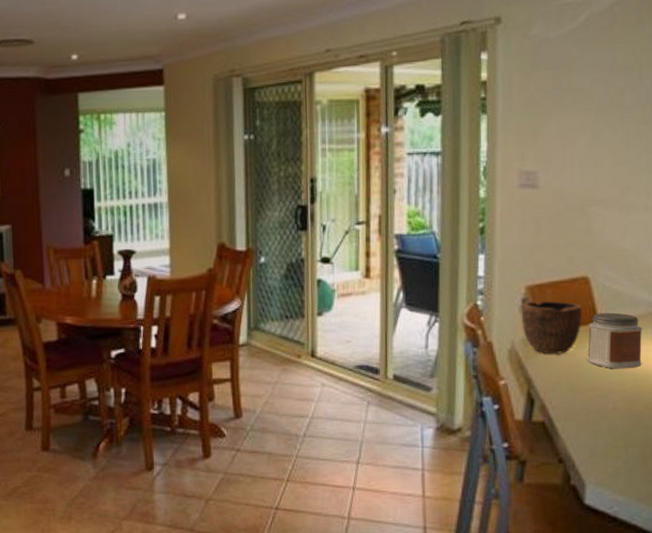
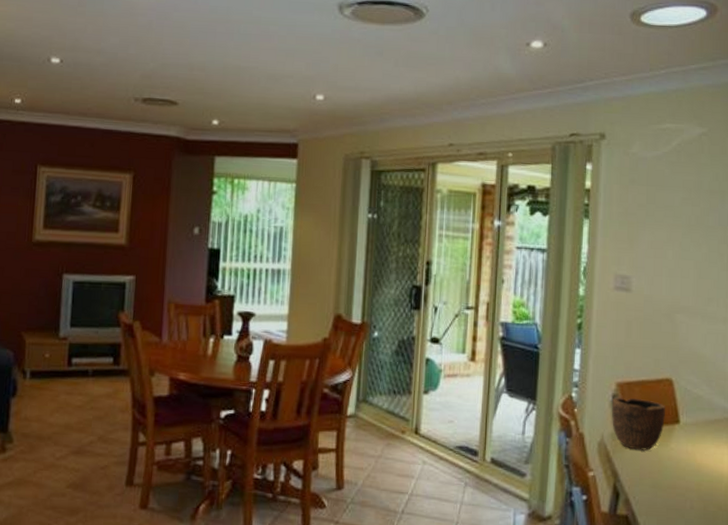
jar: present [587,312,643,369] -> none [669,414,719,470]

